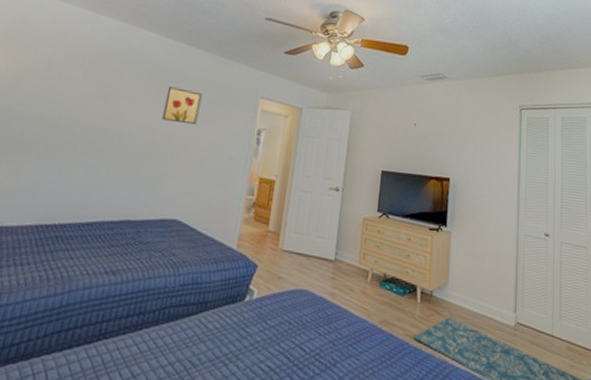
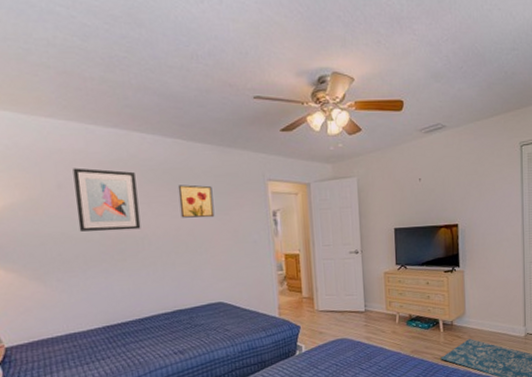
wall art: none [52,51,129,124] -> present [72,168,141,232]

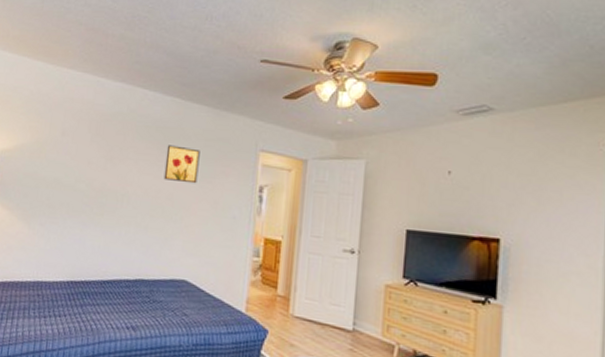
wall art: present [72,168,141,232] -> none [70,117,130,185]

